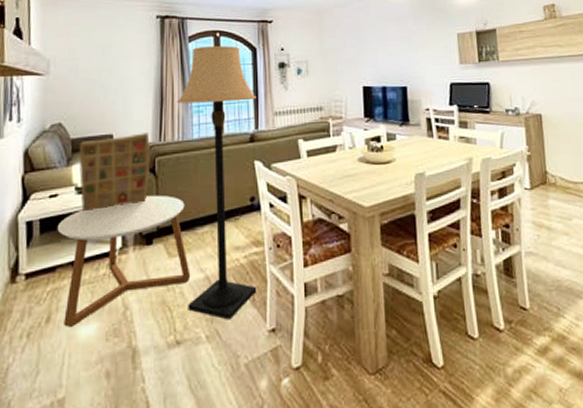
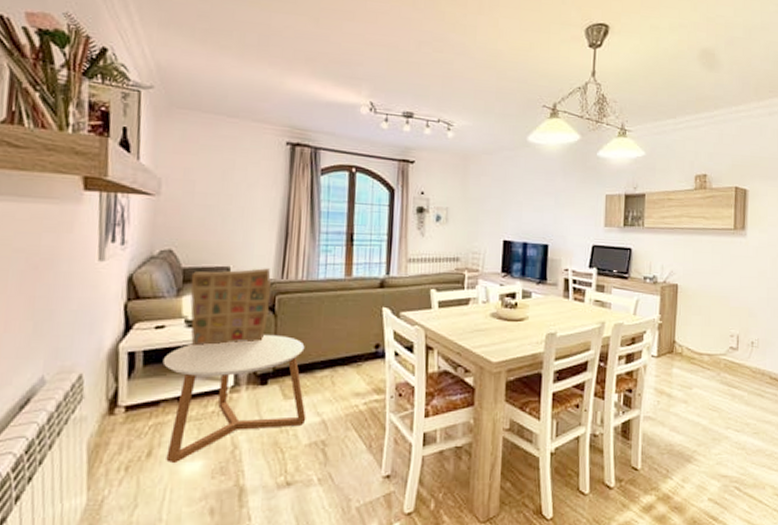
lamp: present [177,46,257,320] -> none [301,181,391,464]

